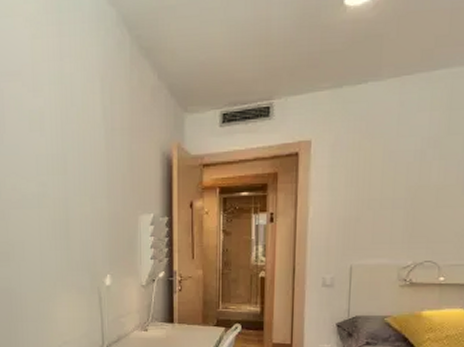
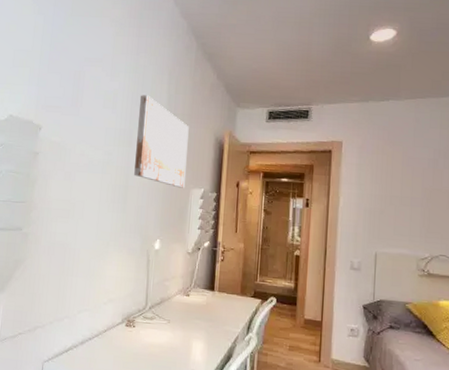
wall art: none [70,110,131,216] -> present [134,95,189,188]

